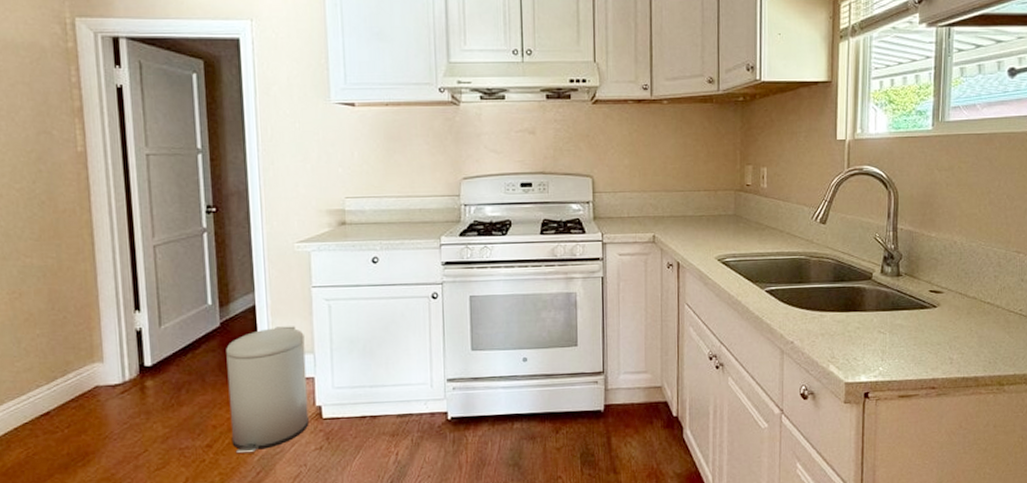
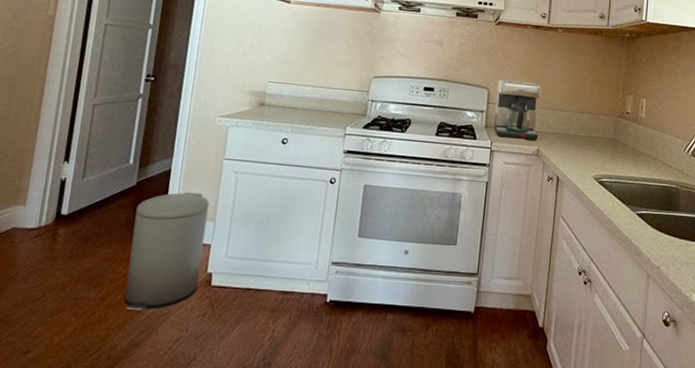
coffee maker: none [602,164,652,228] -> present [493,79,542,140]

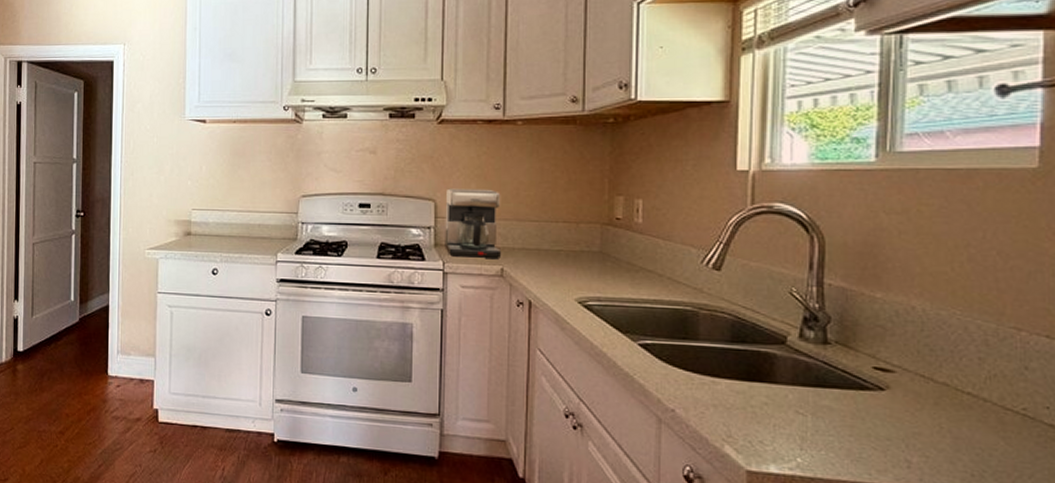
pedal bin: present [123,192,209,311] -> none [80,327,148,446]

